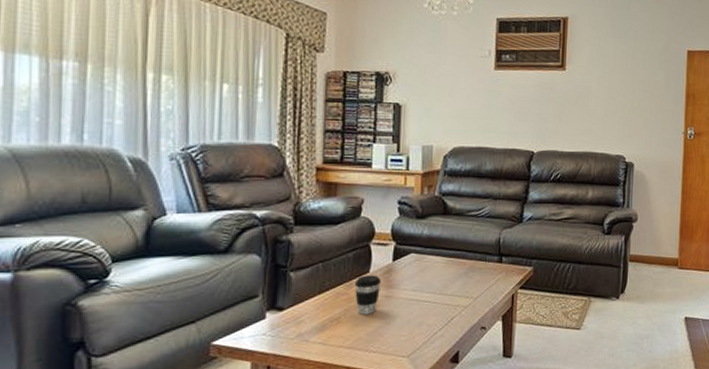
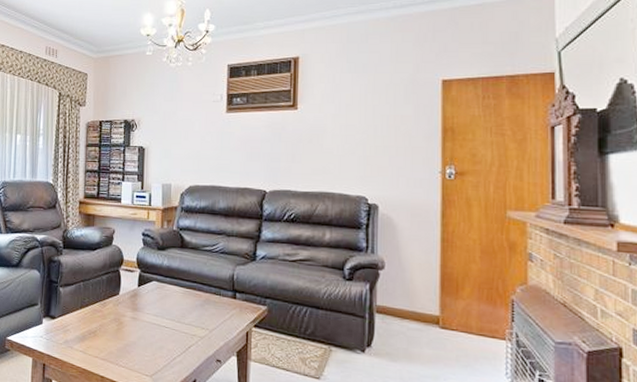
coffee cup: present [354,275,381,315] -> none [107,296,128,332]

